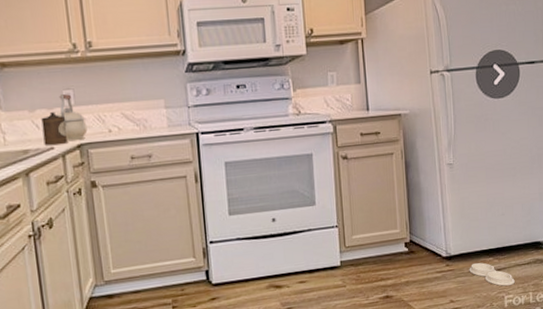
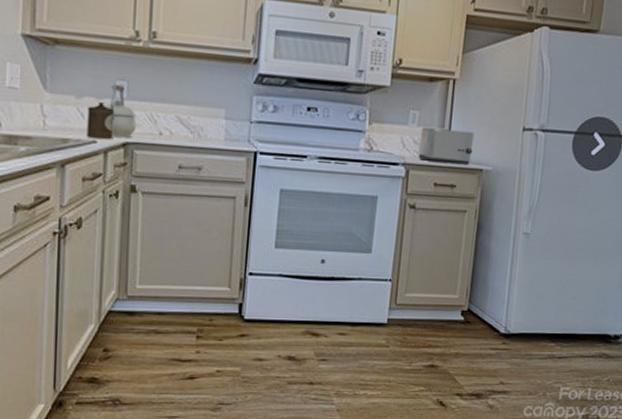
toaster: none [340,82,389,116] -> present [418,127,475,165]
pet bowl: present [469,262,515,286] -> none [526,345,575,377]

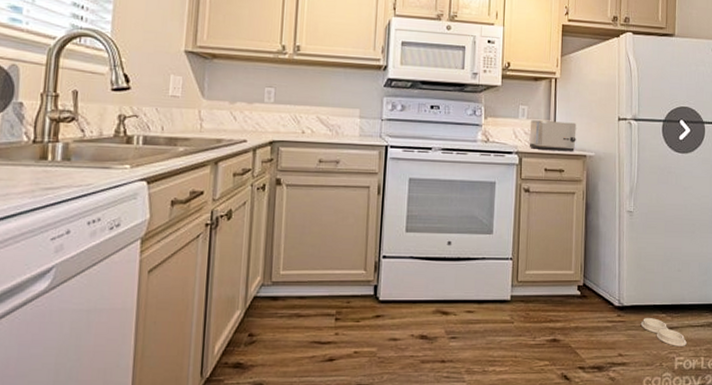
canister: present [87,102,114,140] -> none [238,106,262,139]
kettle: present [104,83,137,139] -> none [254,90,283,137]
pet bowl: none [526,345,575,377] -> present [640,317,687,346]

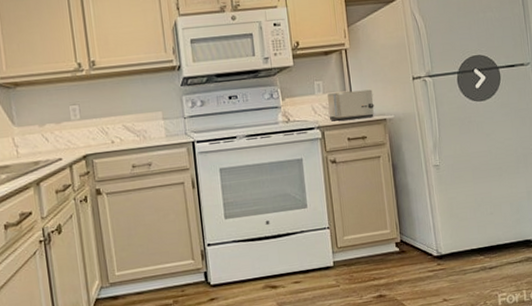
pet bowl: present [640,317,687,346] -> none [460,261,508,285]

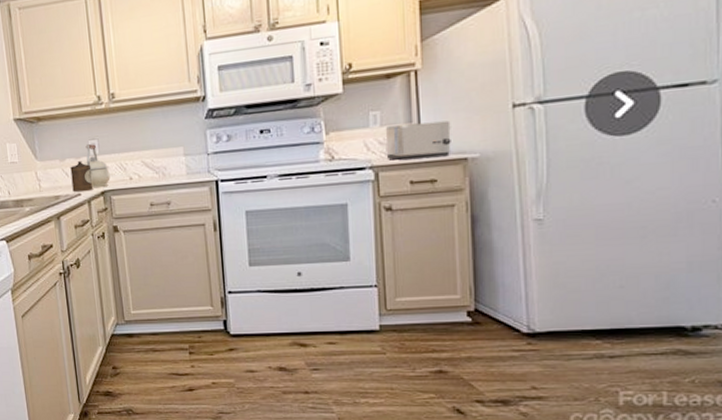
canister: none [50,126,74,158] -> present [70,161,92,193]
kettle: none [63,108,92,153] -> present [82,143,111,189]

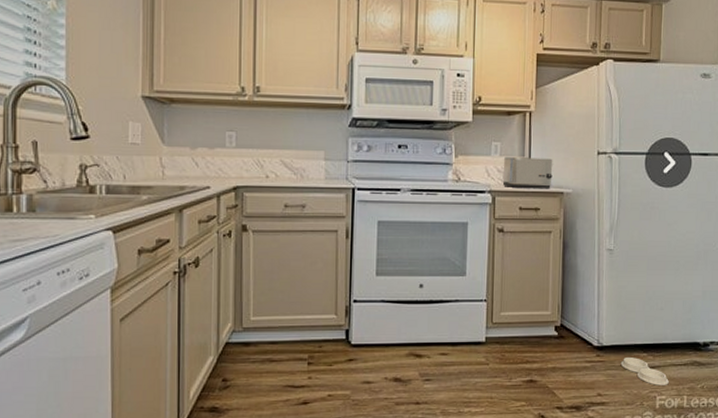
canister: present [70,161,92,193] -> none [201,152,224,185]
kettle: present [82,143,111,189] -> none [216,134,245,183]
pet bowl: none [562,344,637,378] -> present [620,356,669,385]

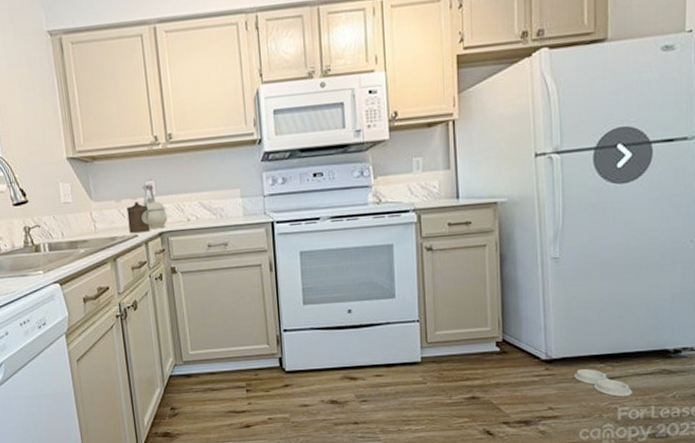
canister: none [201,152,224,185] -> present [126,202,150,234]
kettle: none [216,134,245,183] -> present [139,184,168,230]
toaster: present [502,157,553,189] -> none [426,167,484,204]

